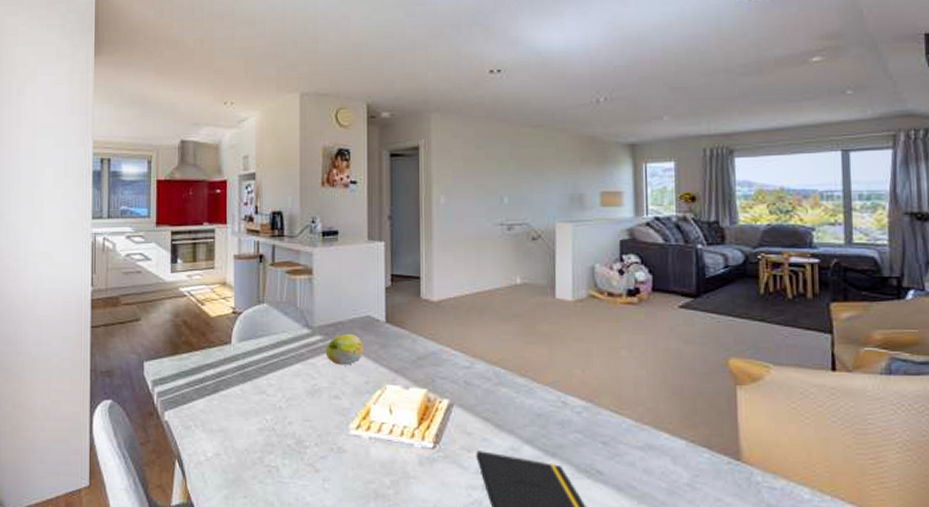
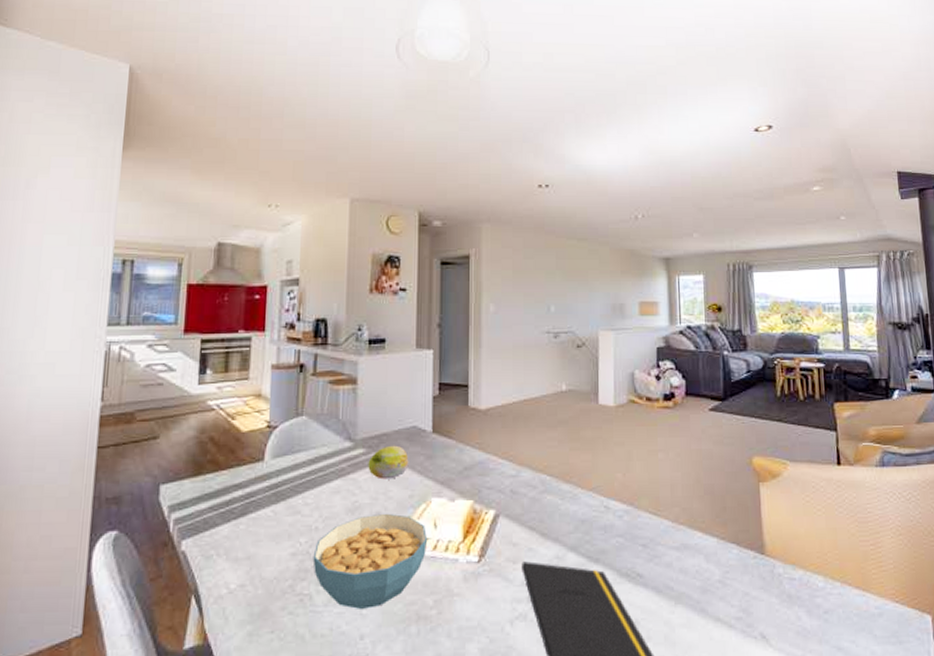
cereal bowl: none [278,397,384,484] -> present [313,513,428,609]

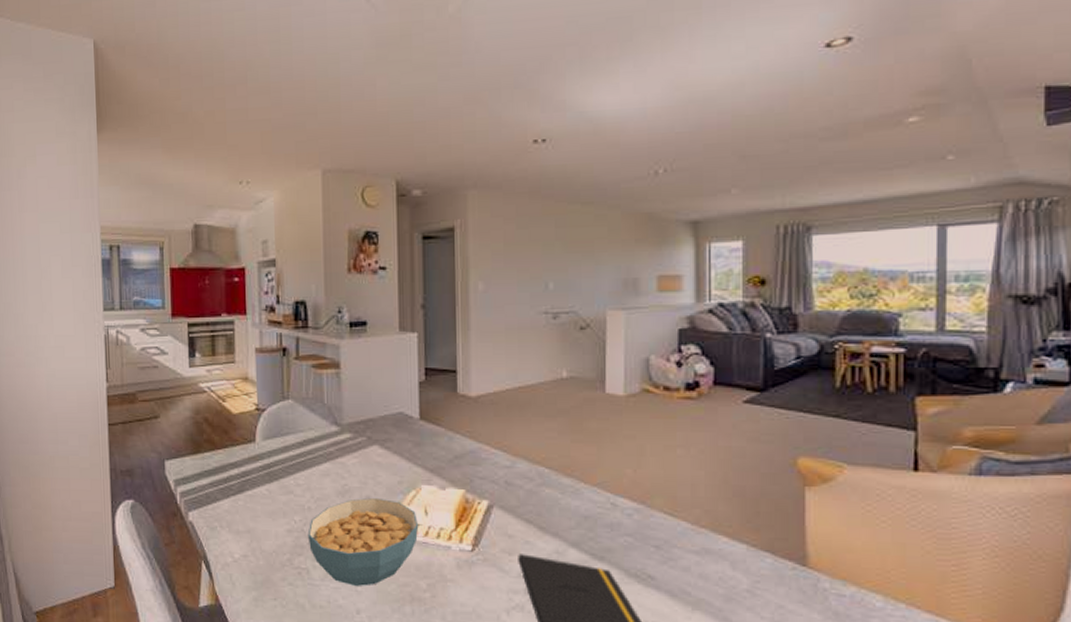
fruit: present [368,445,409,480] -> none [355,431,397,465]

